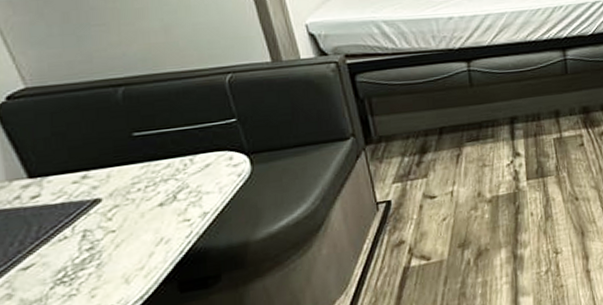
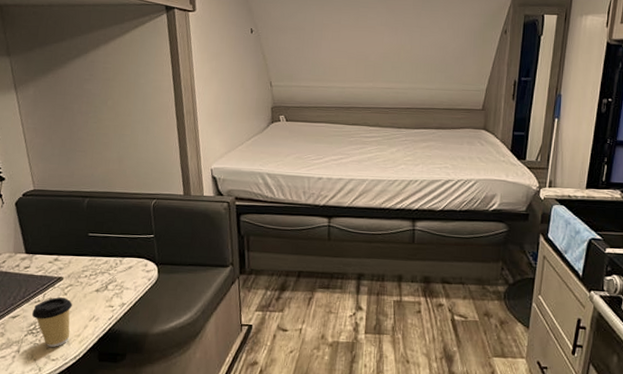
coffee cup: none [56,224,128,295] -> present [31,297,72,348]

